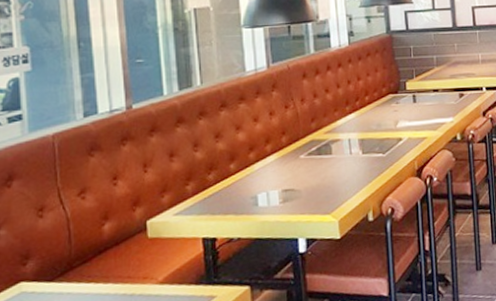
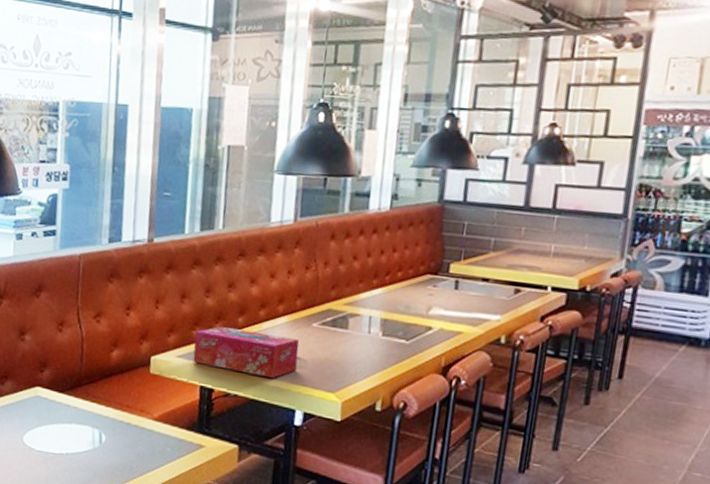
tissue box: none [189,172,292,217] -> present [193,325,300,379]

